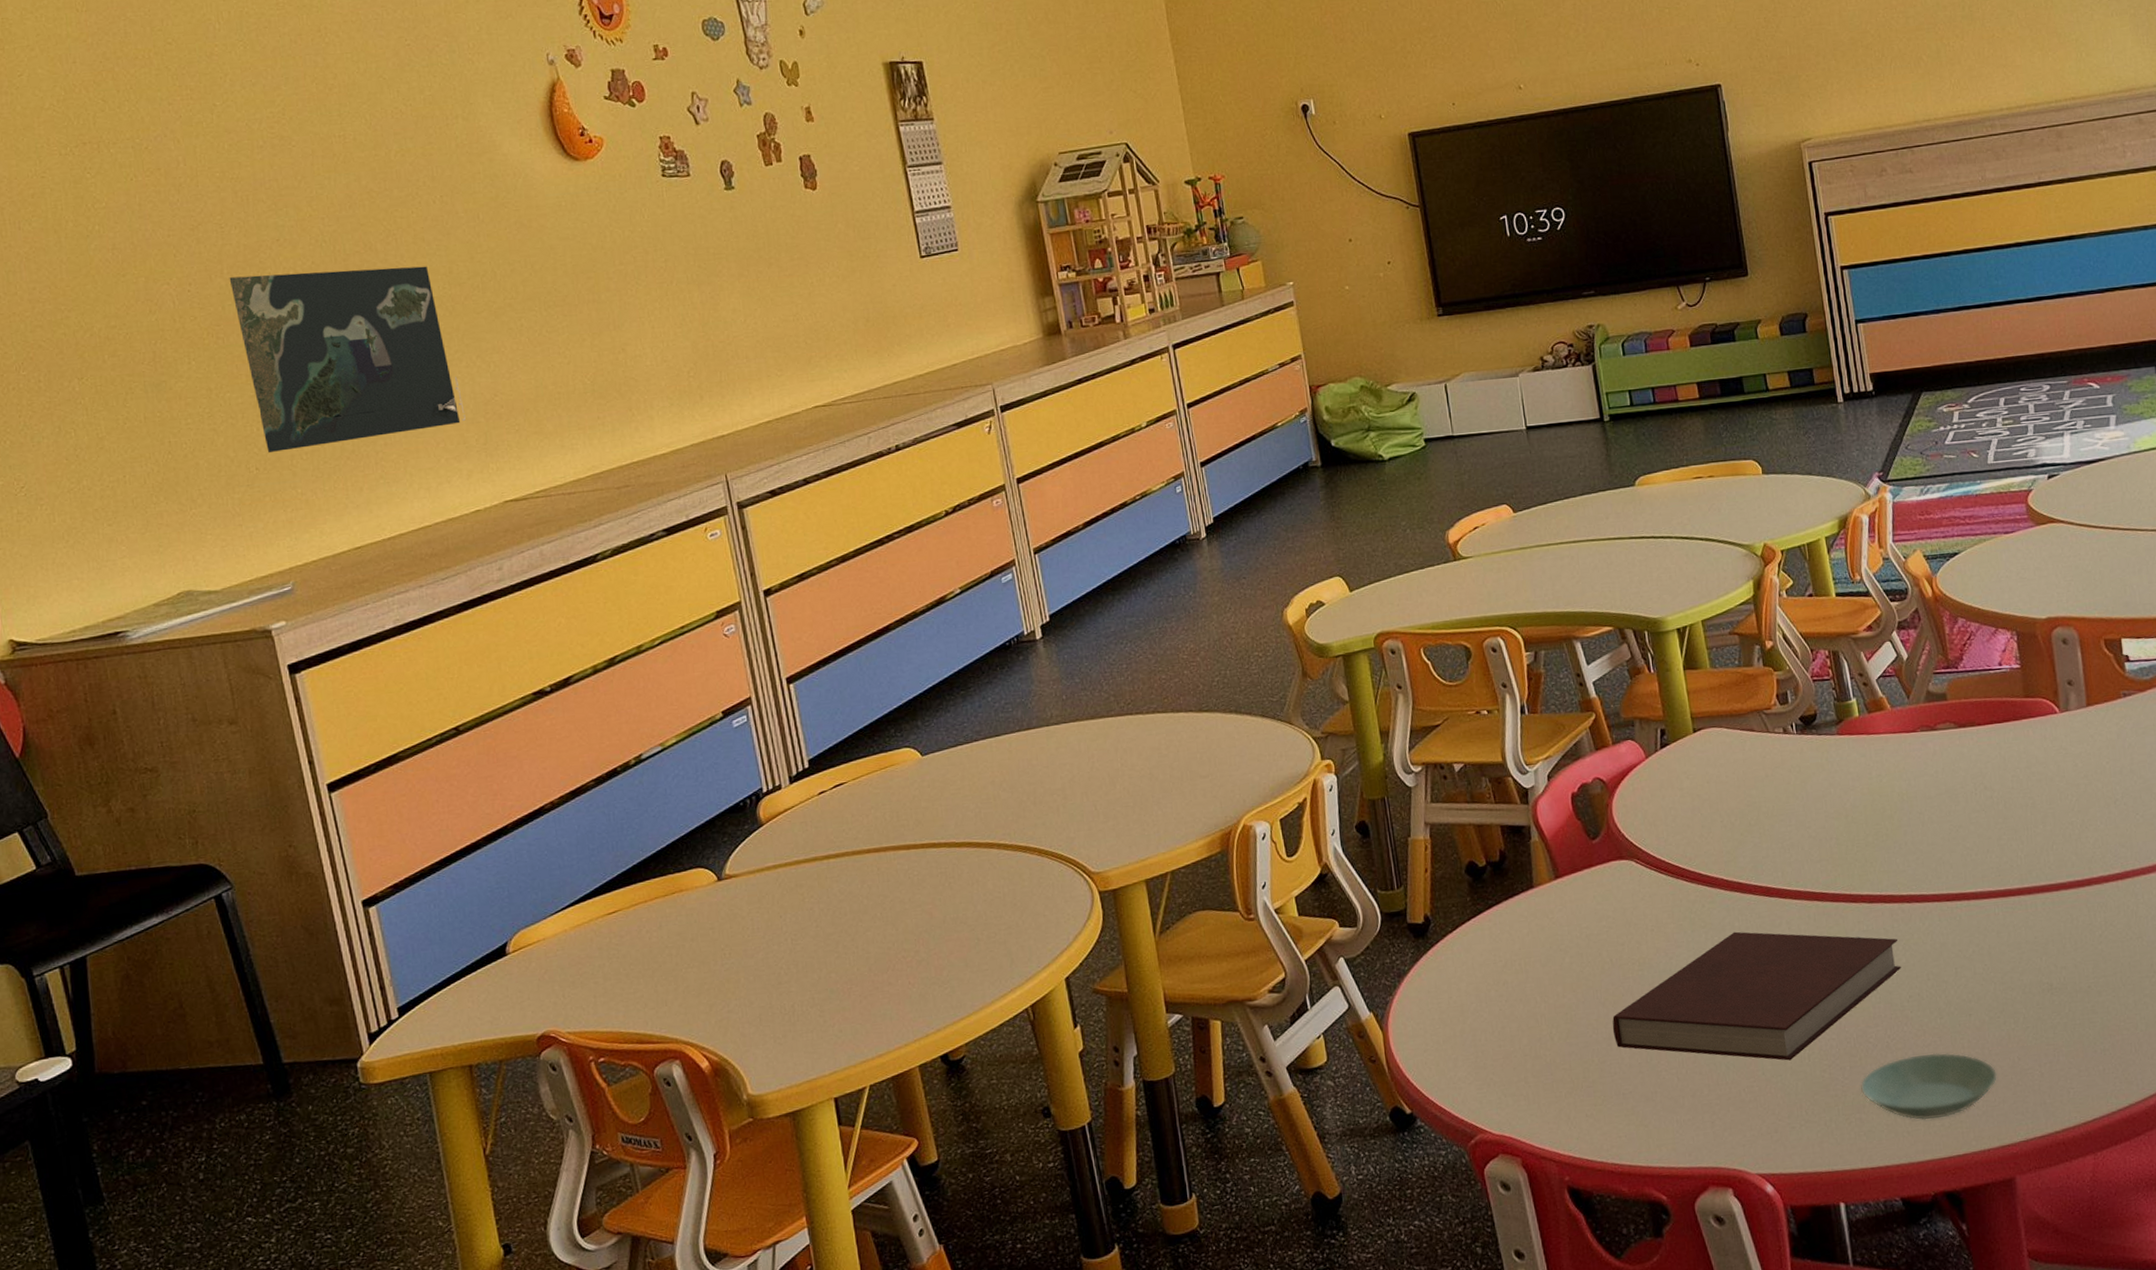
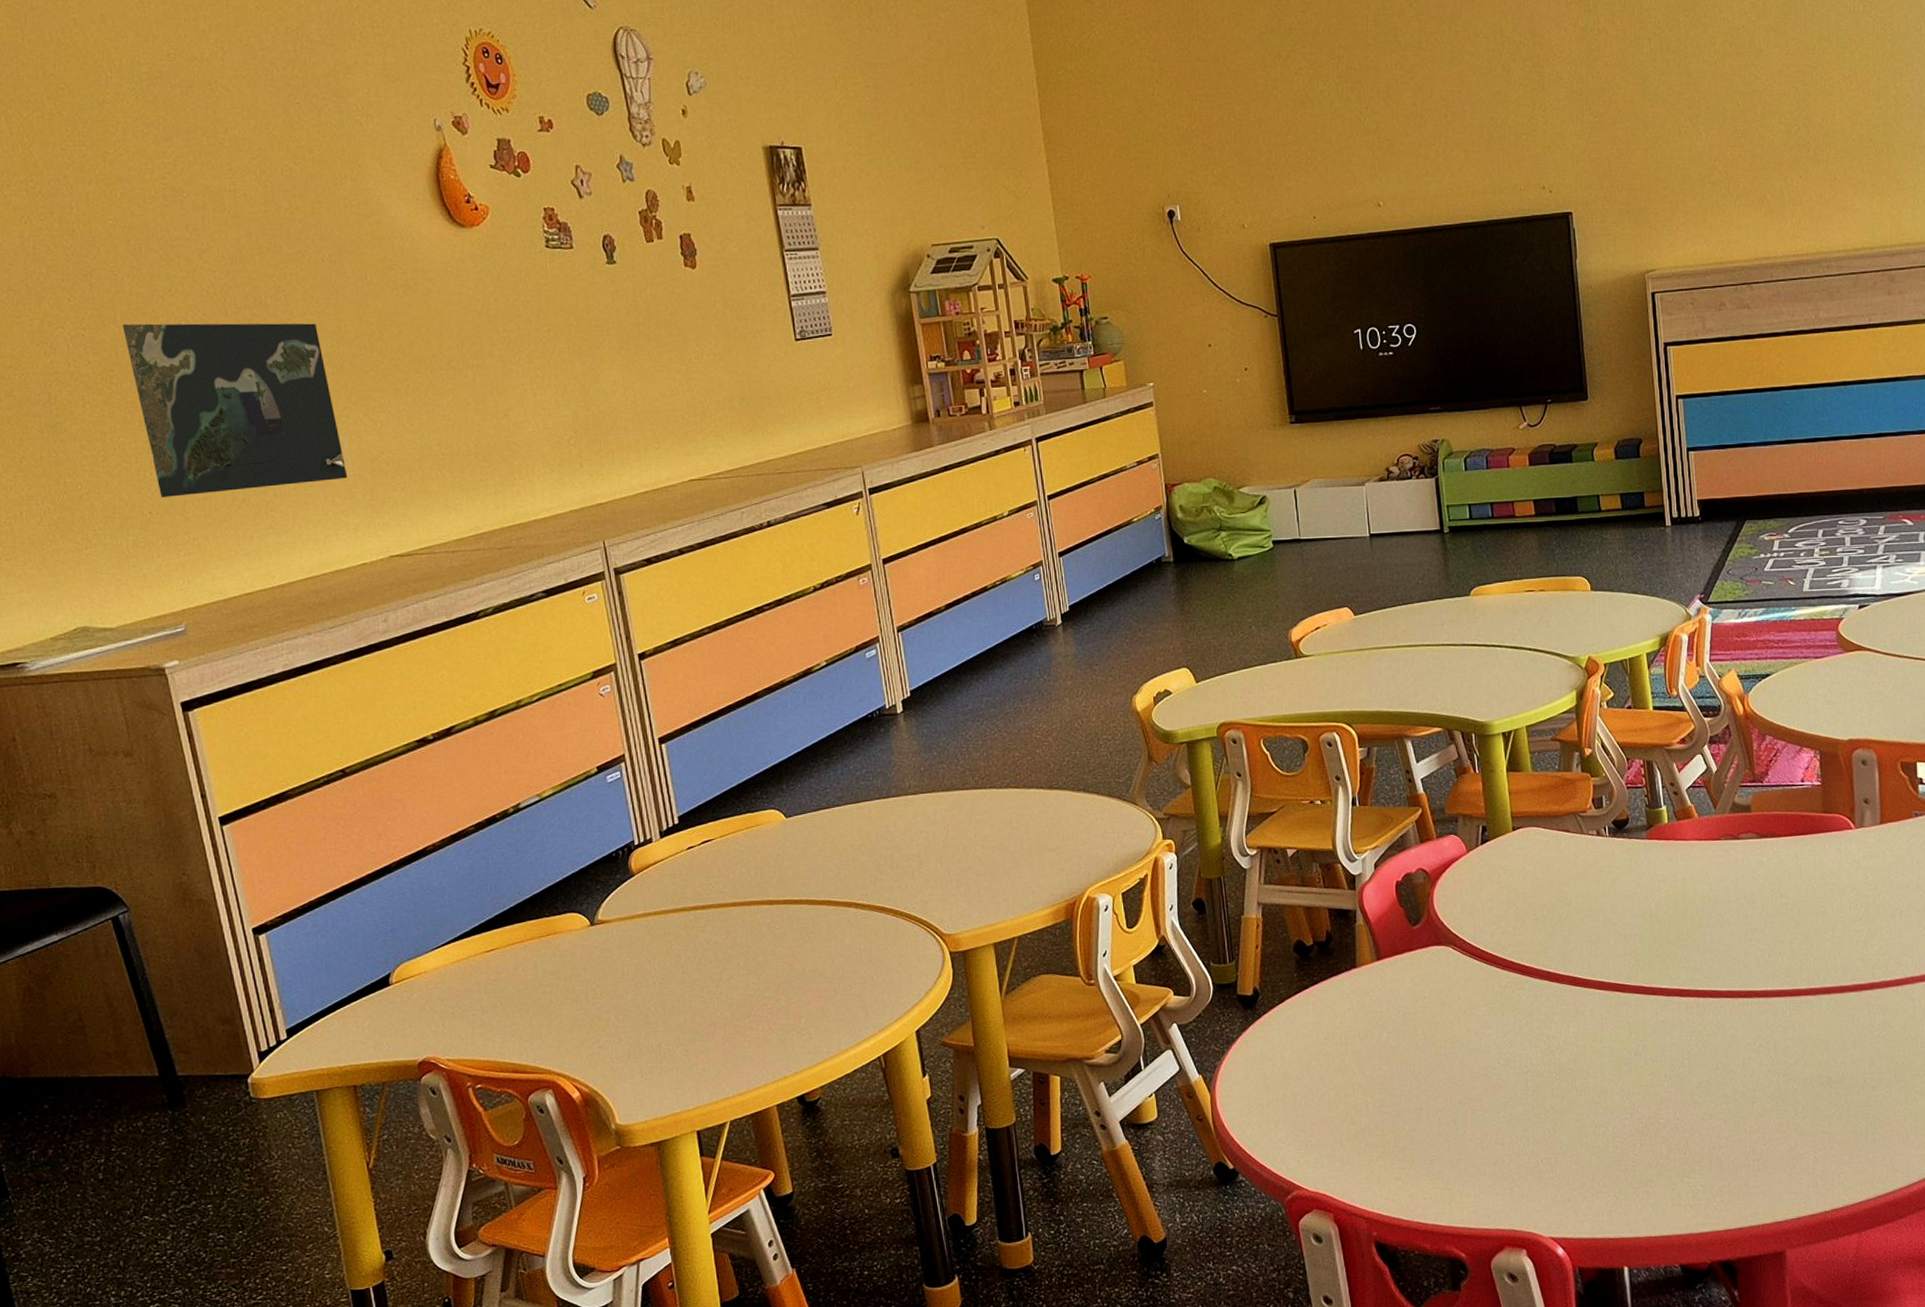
notebook: present [1612,931,1901,1061] -> none [1423,1016,1693,1136]
saucer: present [1860,1053,1998,1121] -> none [1649,1135,1776,1196]

